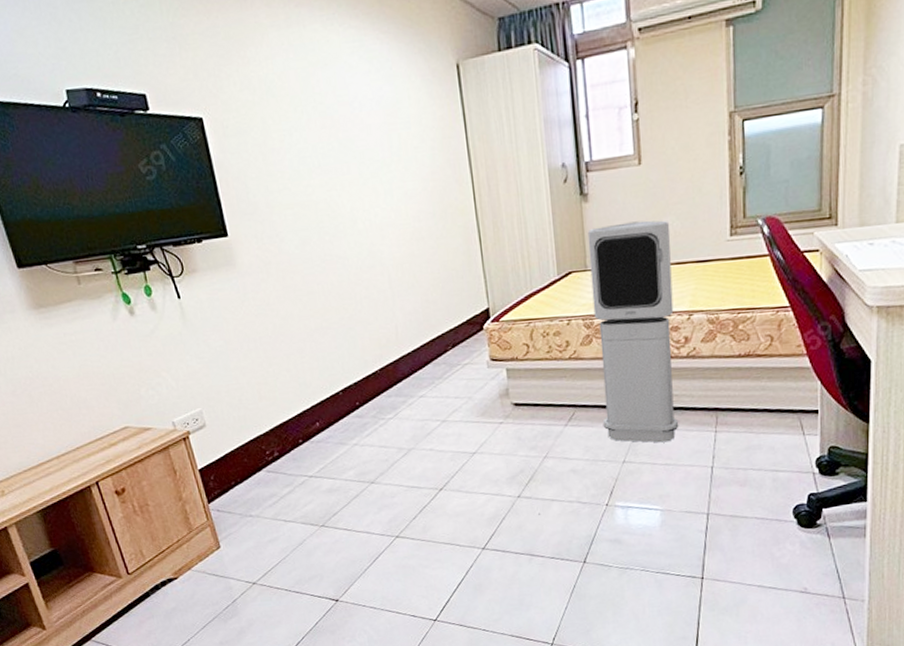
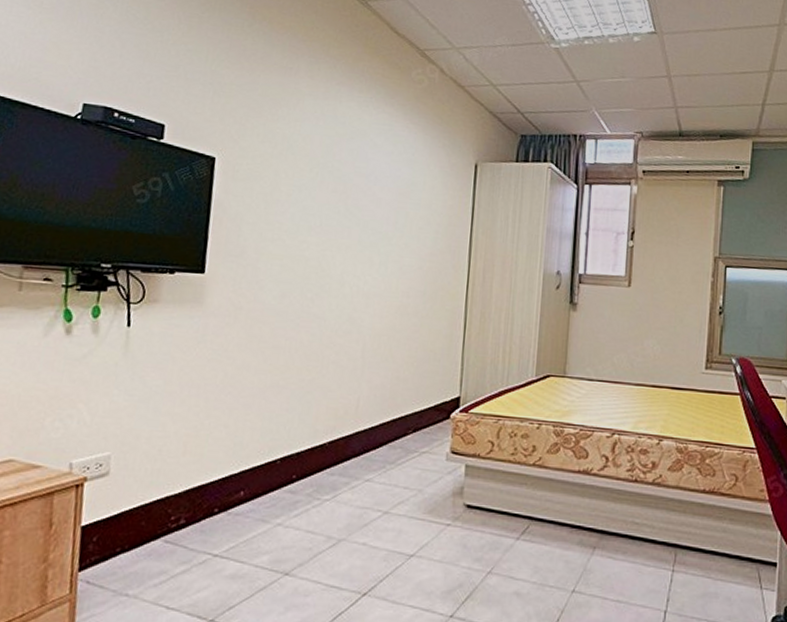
air purifier: present [587,220,679,443] -> none [557,336,651,575]

